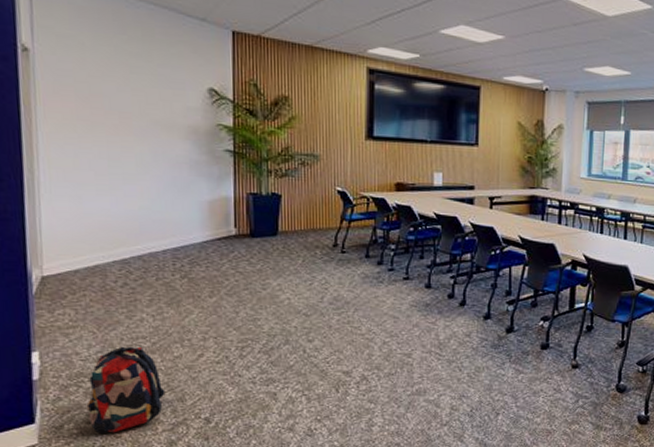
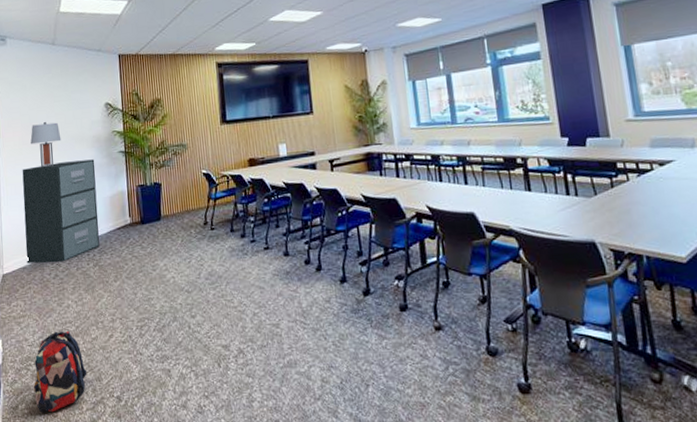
filing cabinet: none [75,150,191,270] -> present [22,159,100,264]
lamp: none [90,95,140,155] -> present [30,121,61,168]

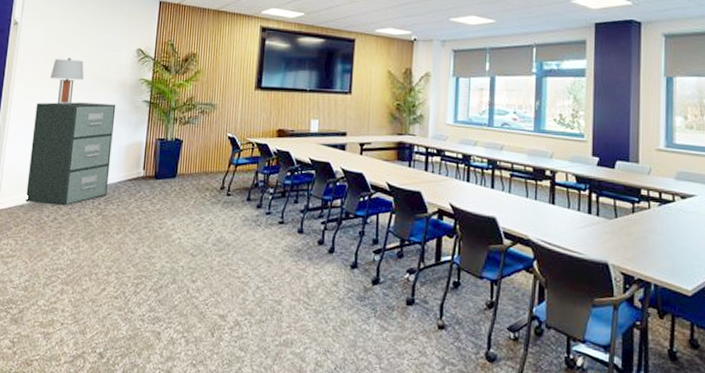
backpack: present [33,331,87,413] -> none [10,276,72,361]

